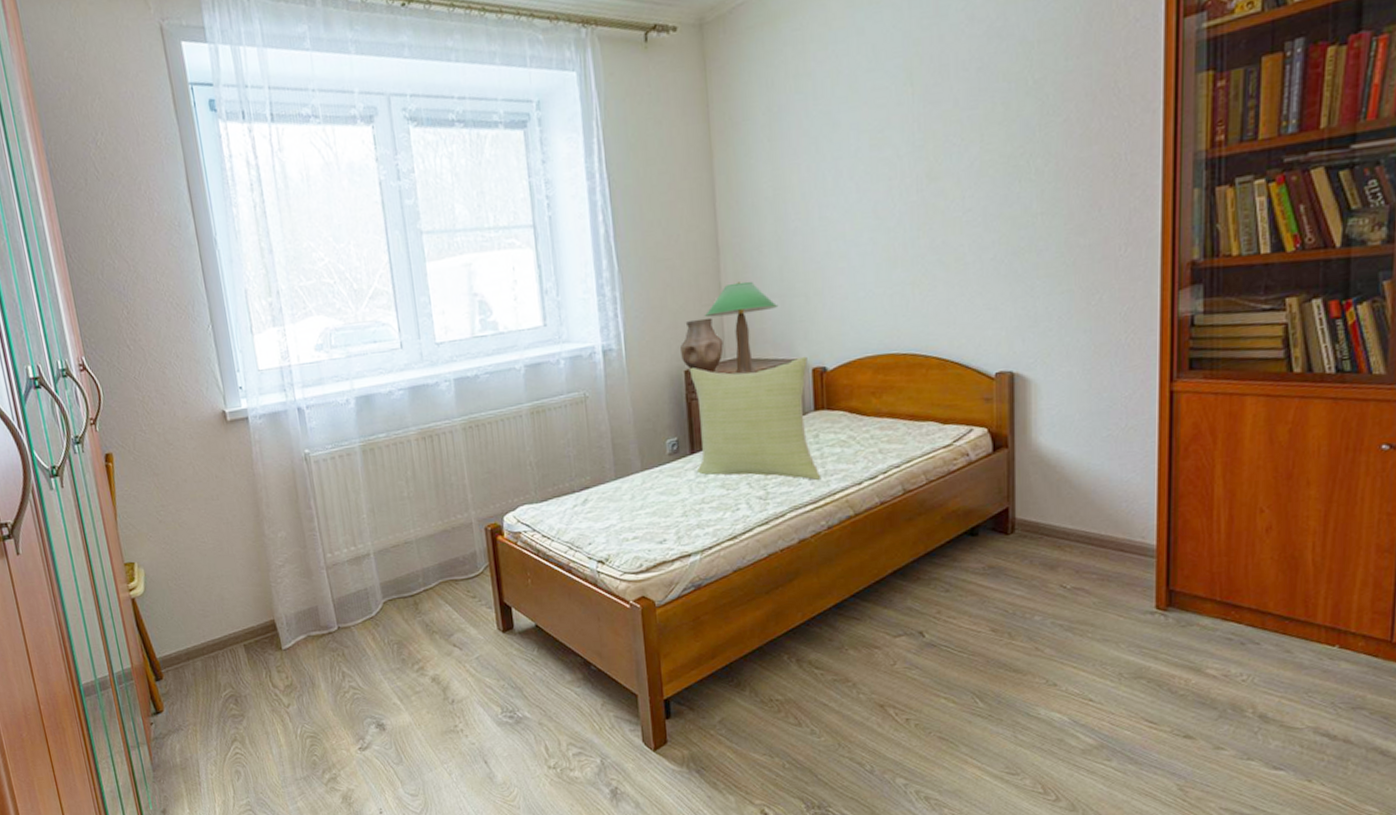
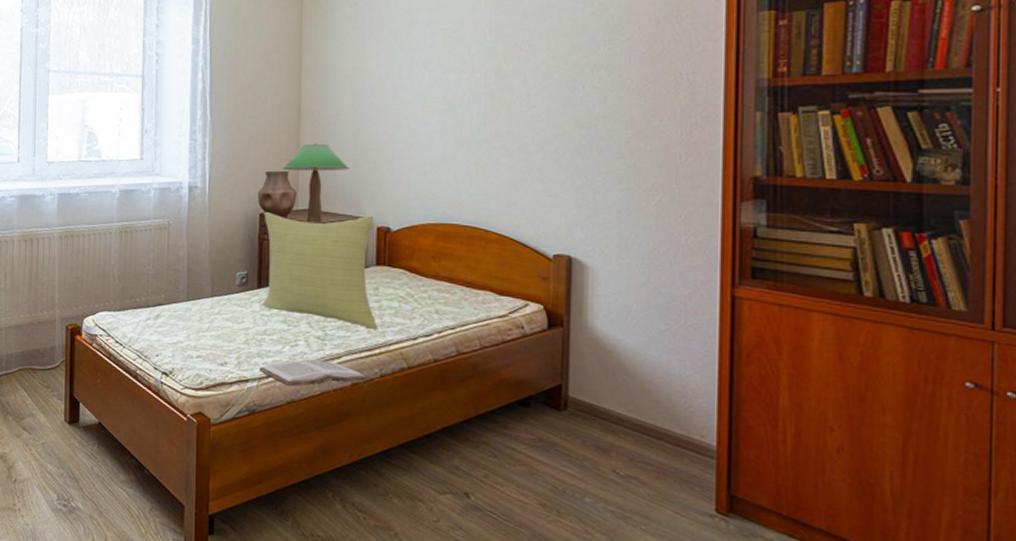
book: none [701,520,817,554] -> present [260,359,370,386]

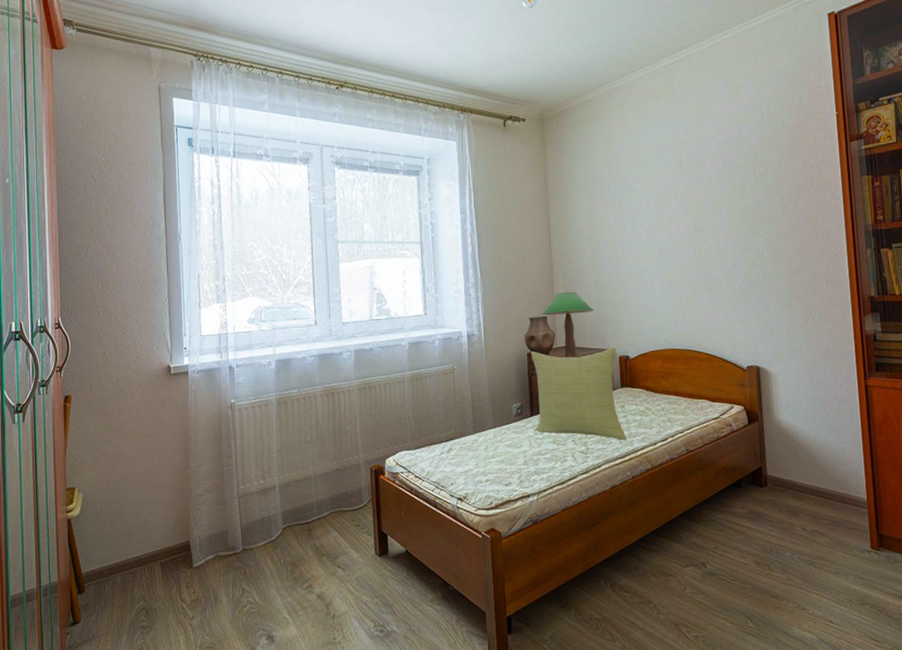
book: present [260,359,370,386] -> none [538,470,624,496]

